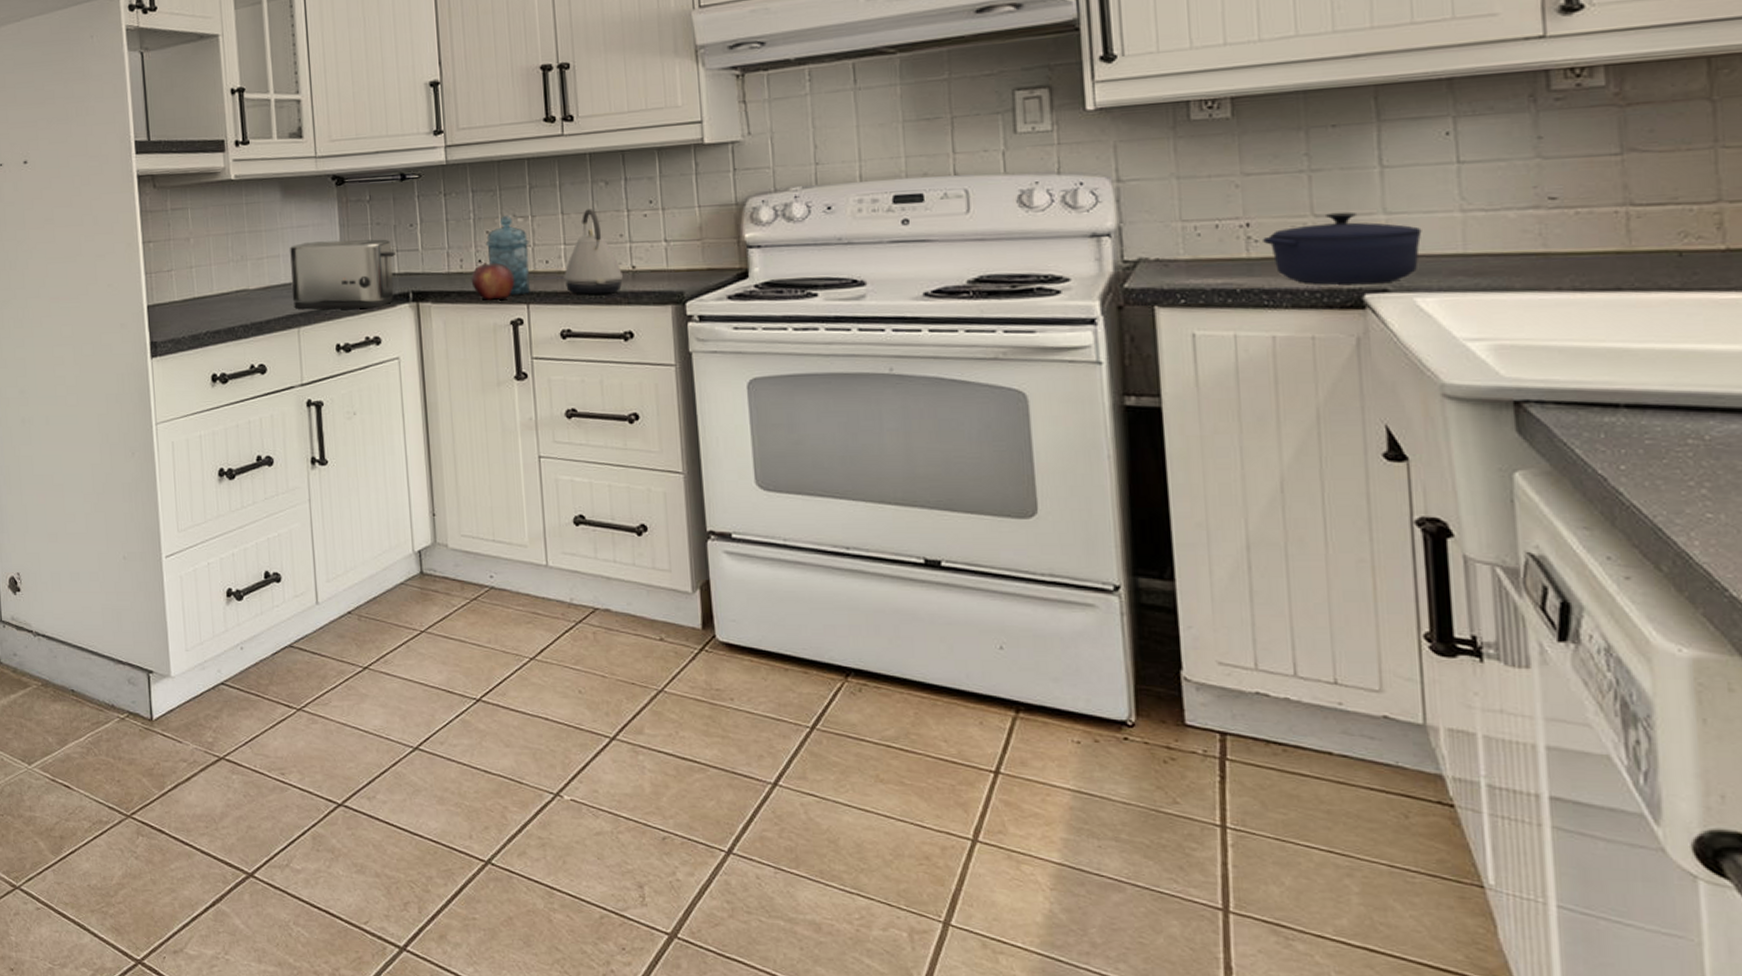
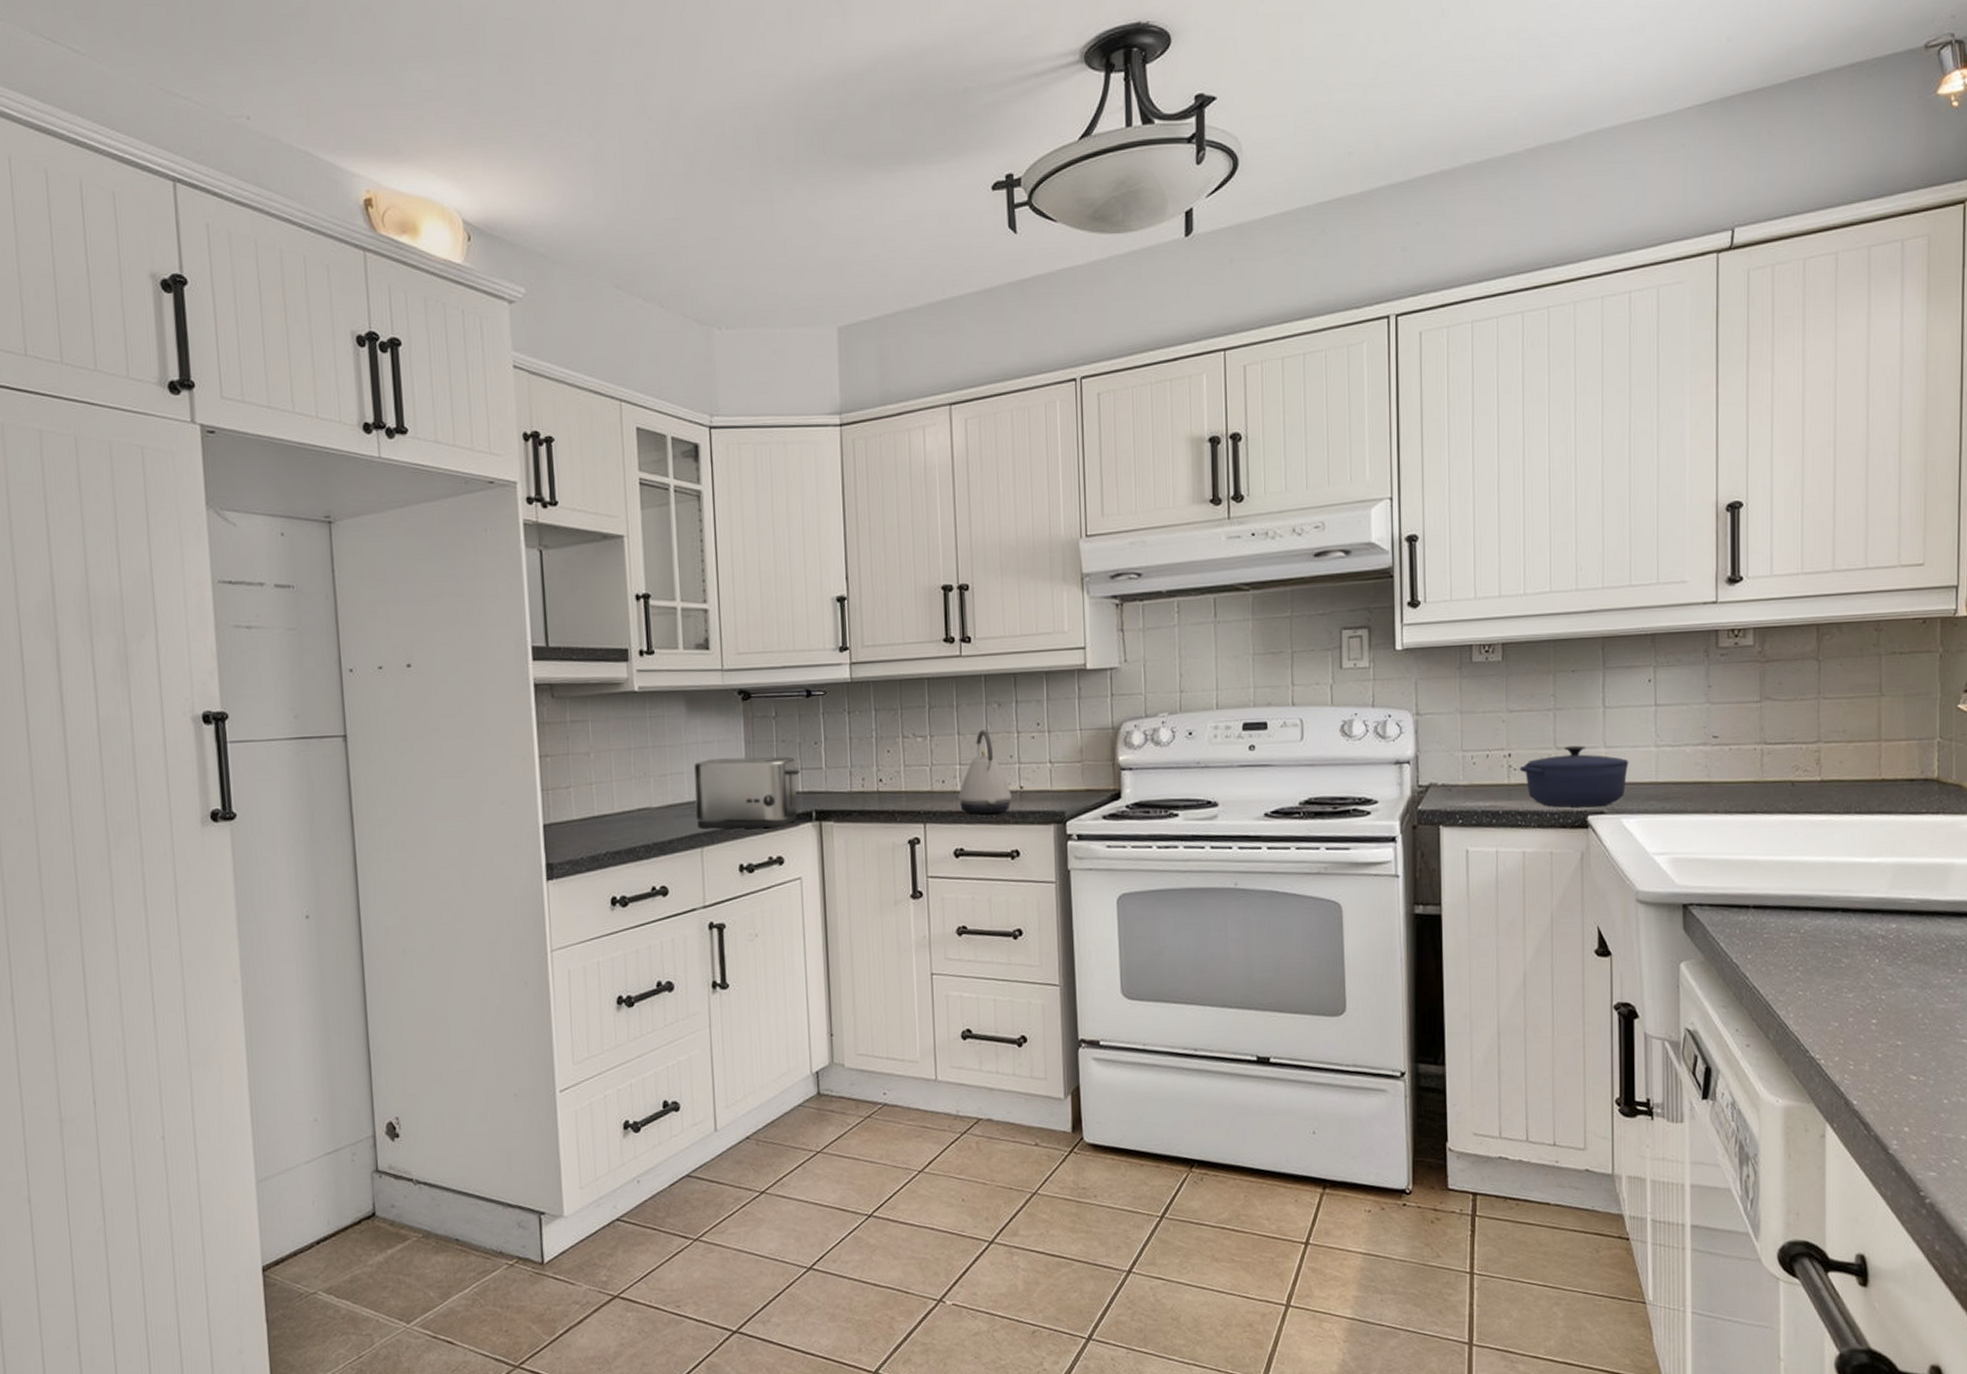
fruit: present [471,261,515,301] -> none [872,781,913,821]
canister: present [485,216,530,295] -> none [886,735,928,814]

